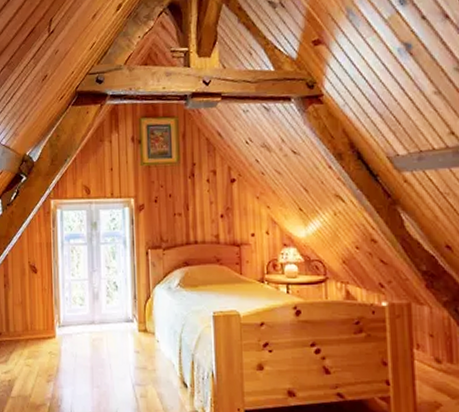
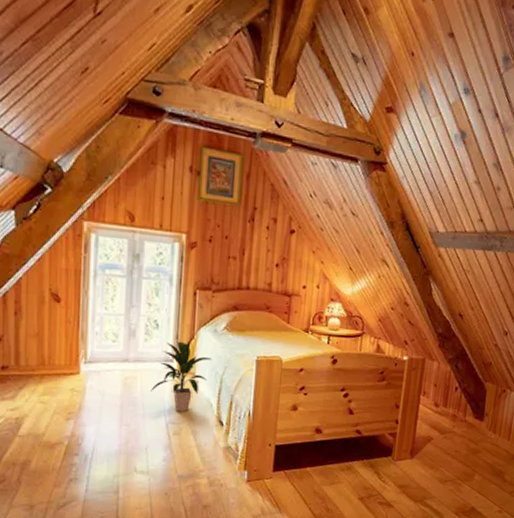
indoor plant: none [116,300,169,373] -> present [150,340,211,412]

